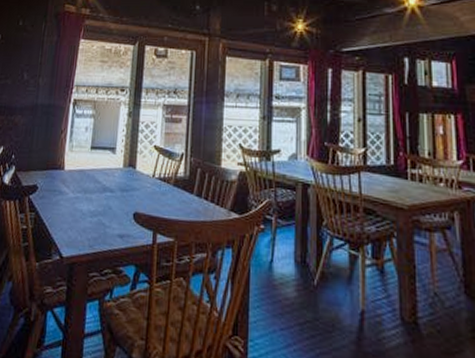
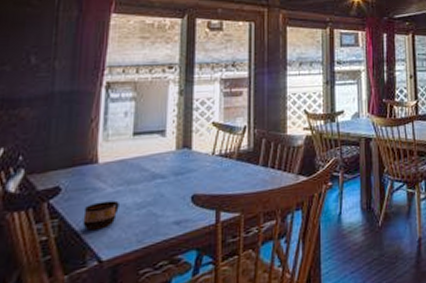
cup: none [51,204,78,228] -> present [82,200,119,230]

